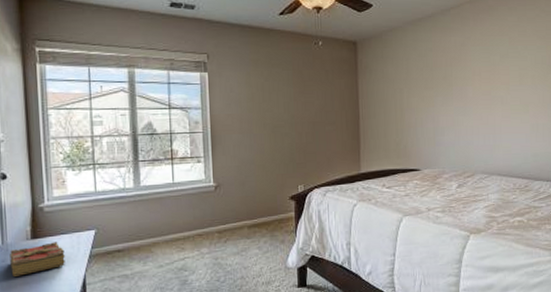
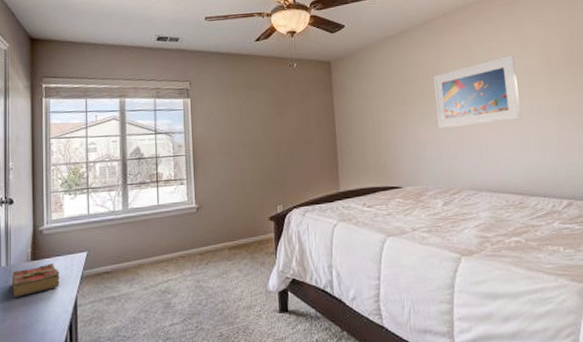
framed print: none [456,46,534,115] -> present [433,54,521,129]

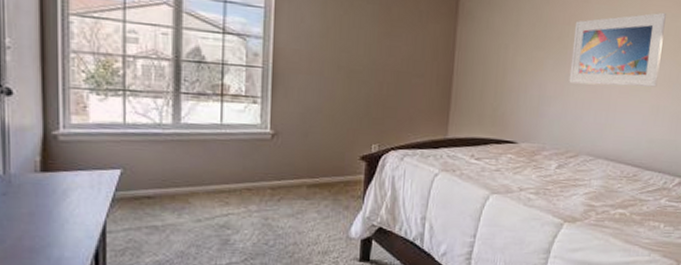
book: present [12,263,60,297] -> none [13,178,82,214]

